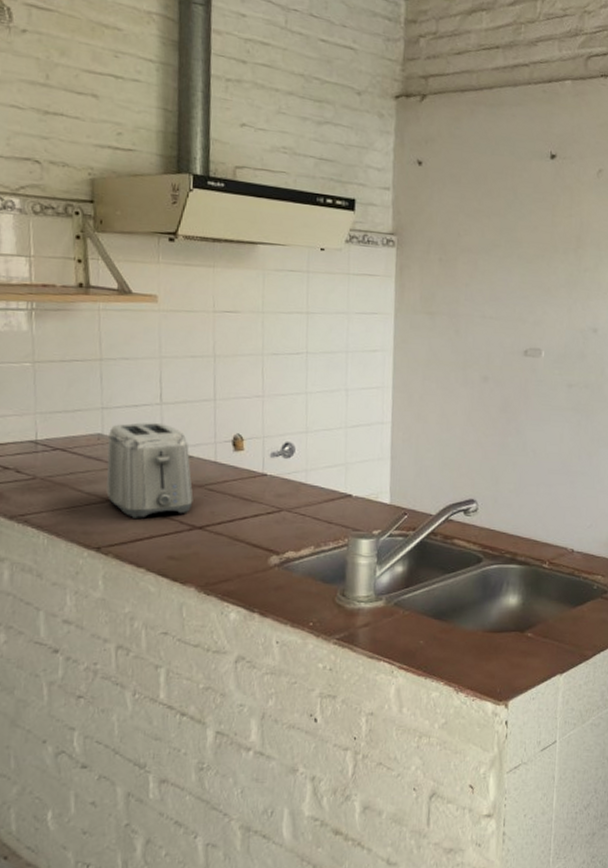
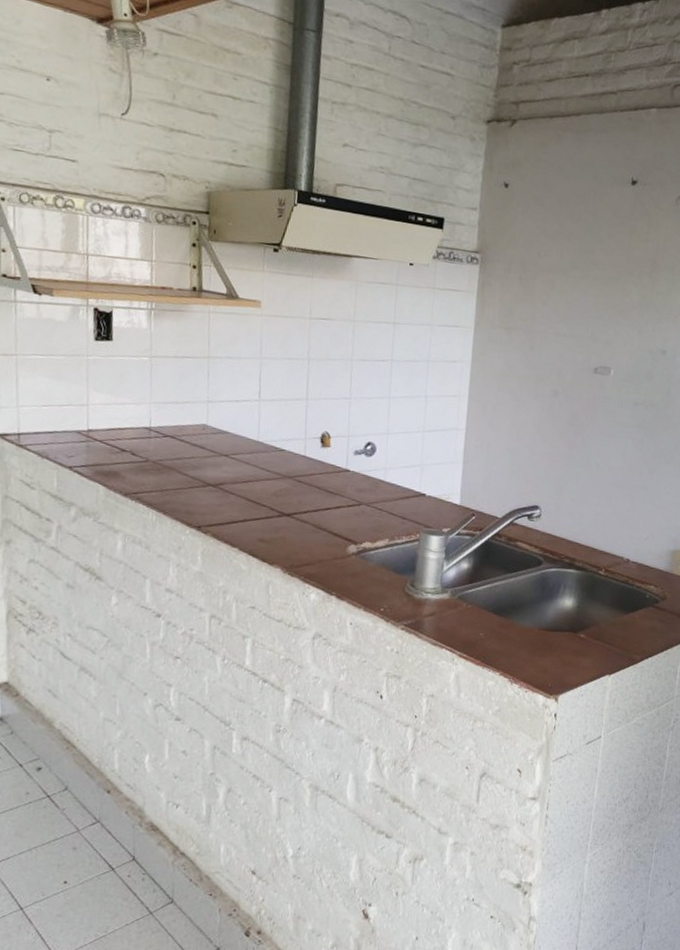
toaster: present [106,422,193,518] -> none [208,416,284,503]

